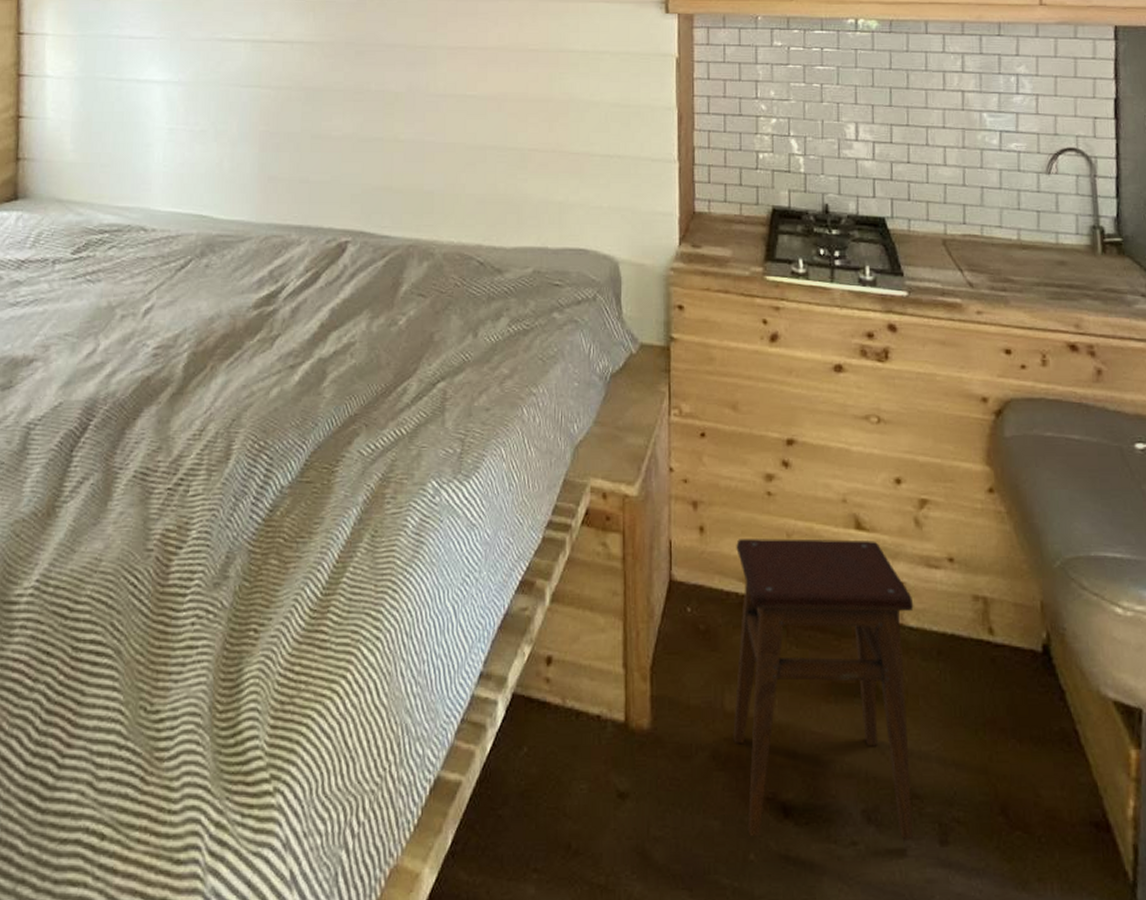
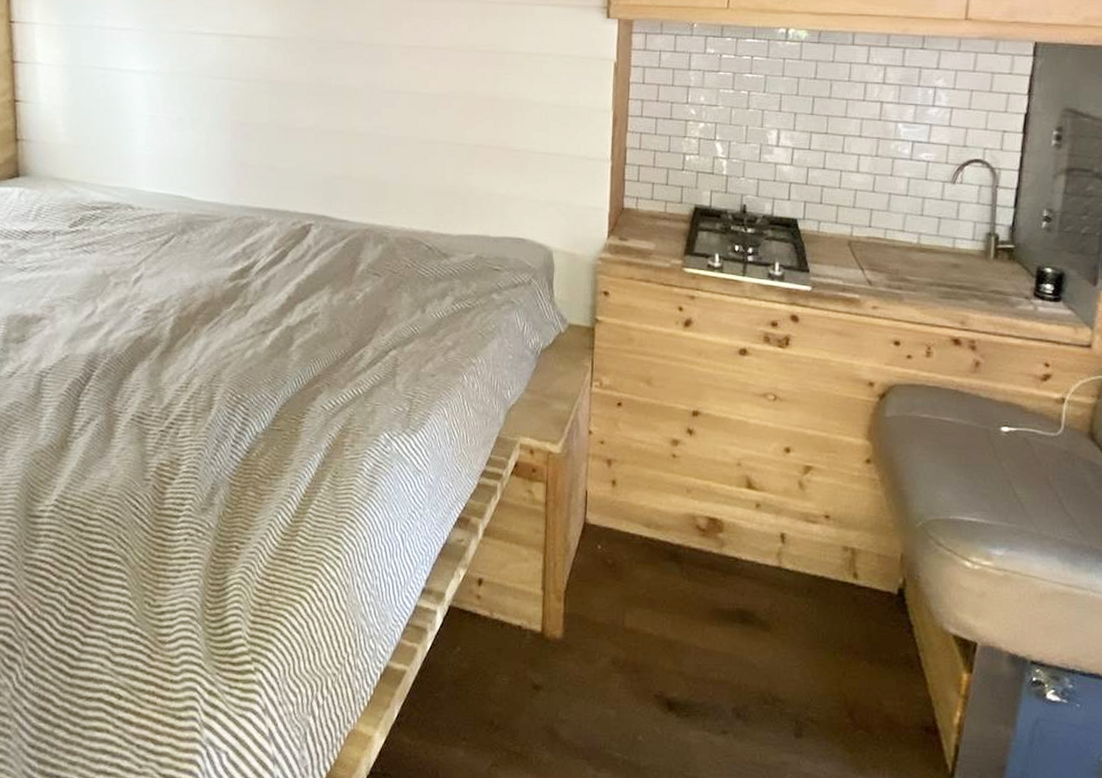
stool: present [733,539,914,840] -> none [630,492,792,733]

